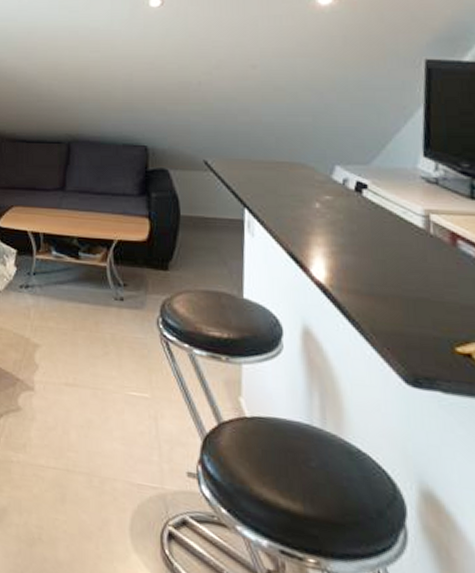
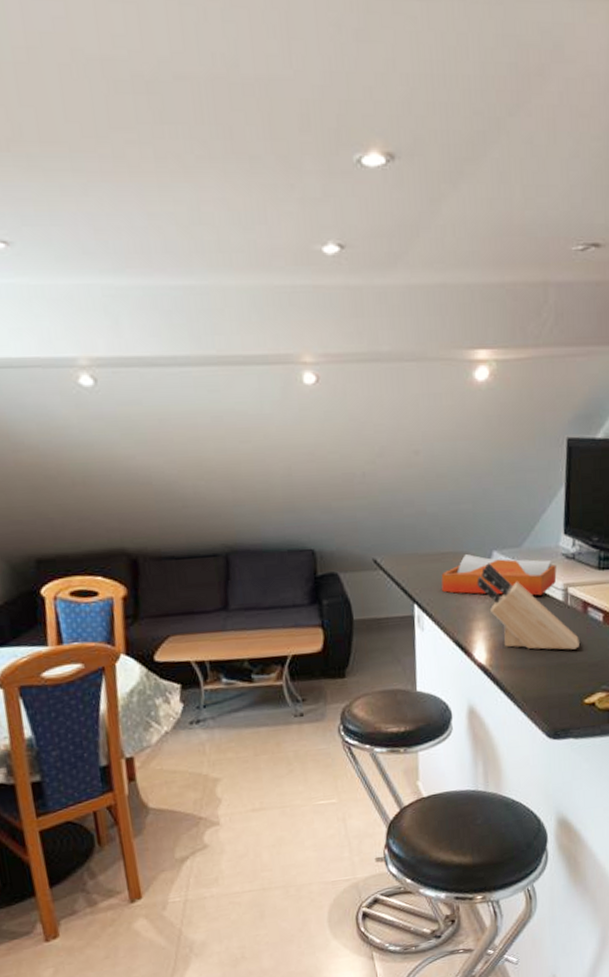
shipping box: none [275,165,415,219] -> present [441,553,557,596]
knife block: none [316,177,447,285] -> present [477,563,579,650]

